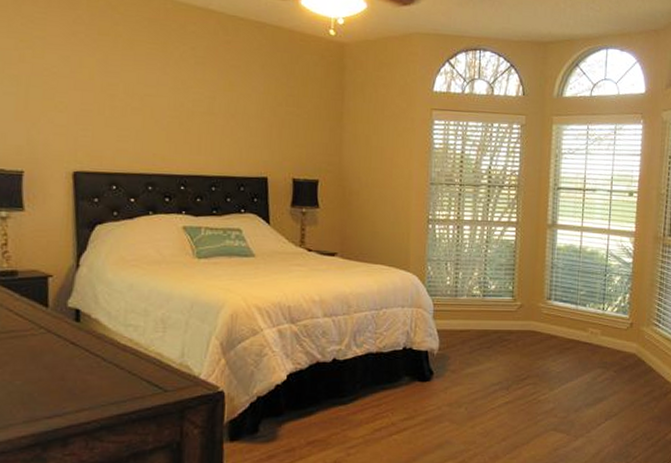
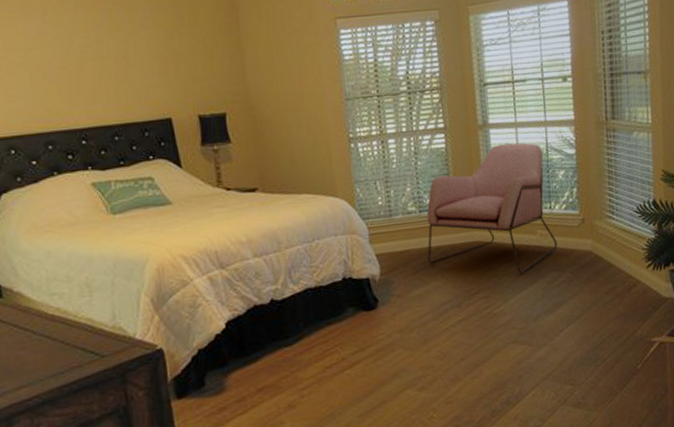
armchair: none [484,244,605,366] -> present [426,143,558,274]

